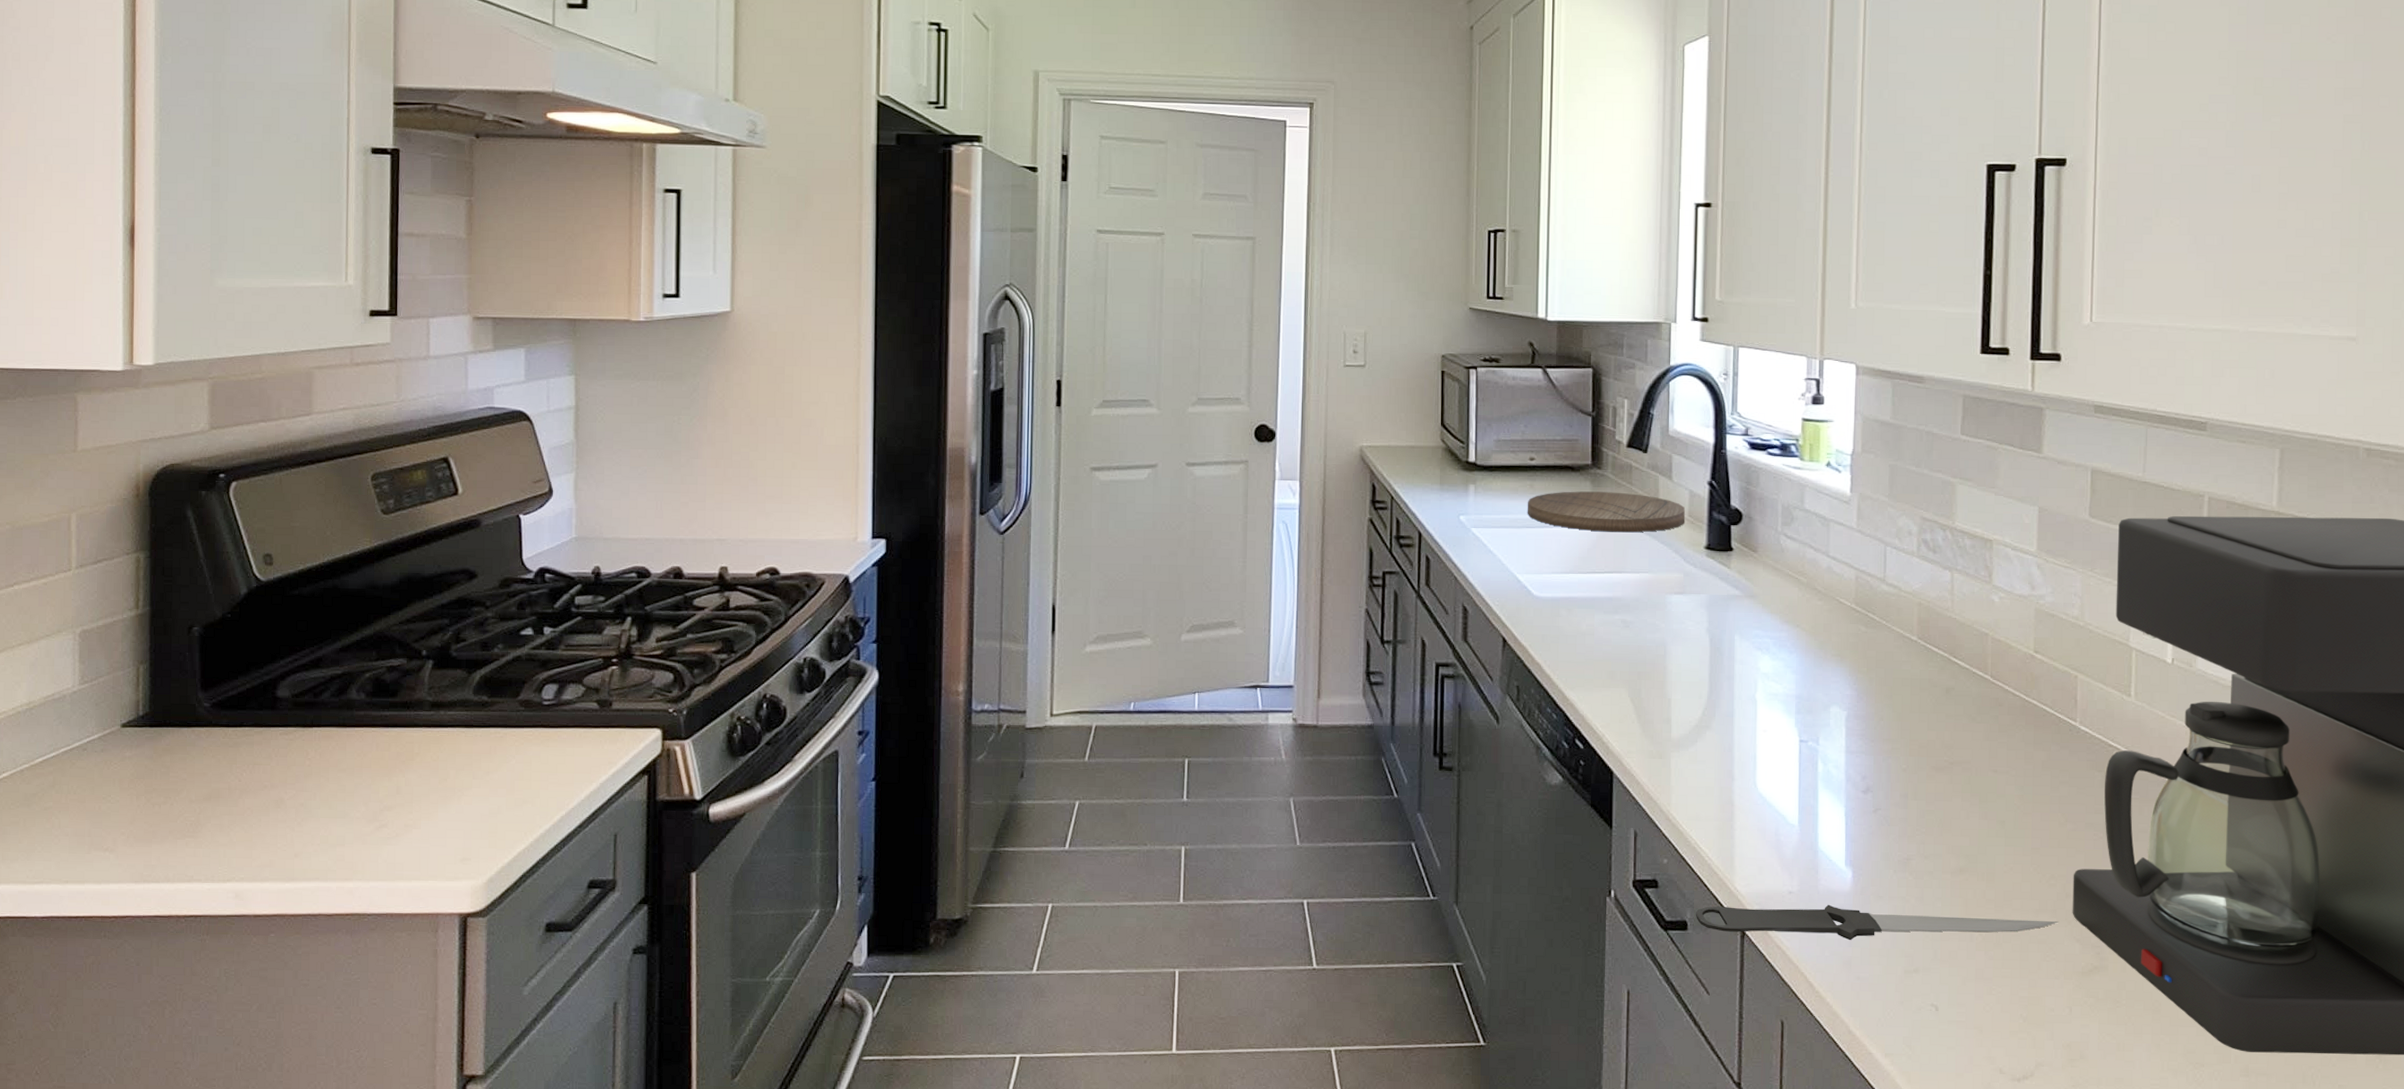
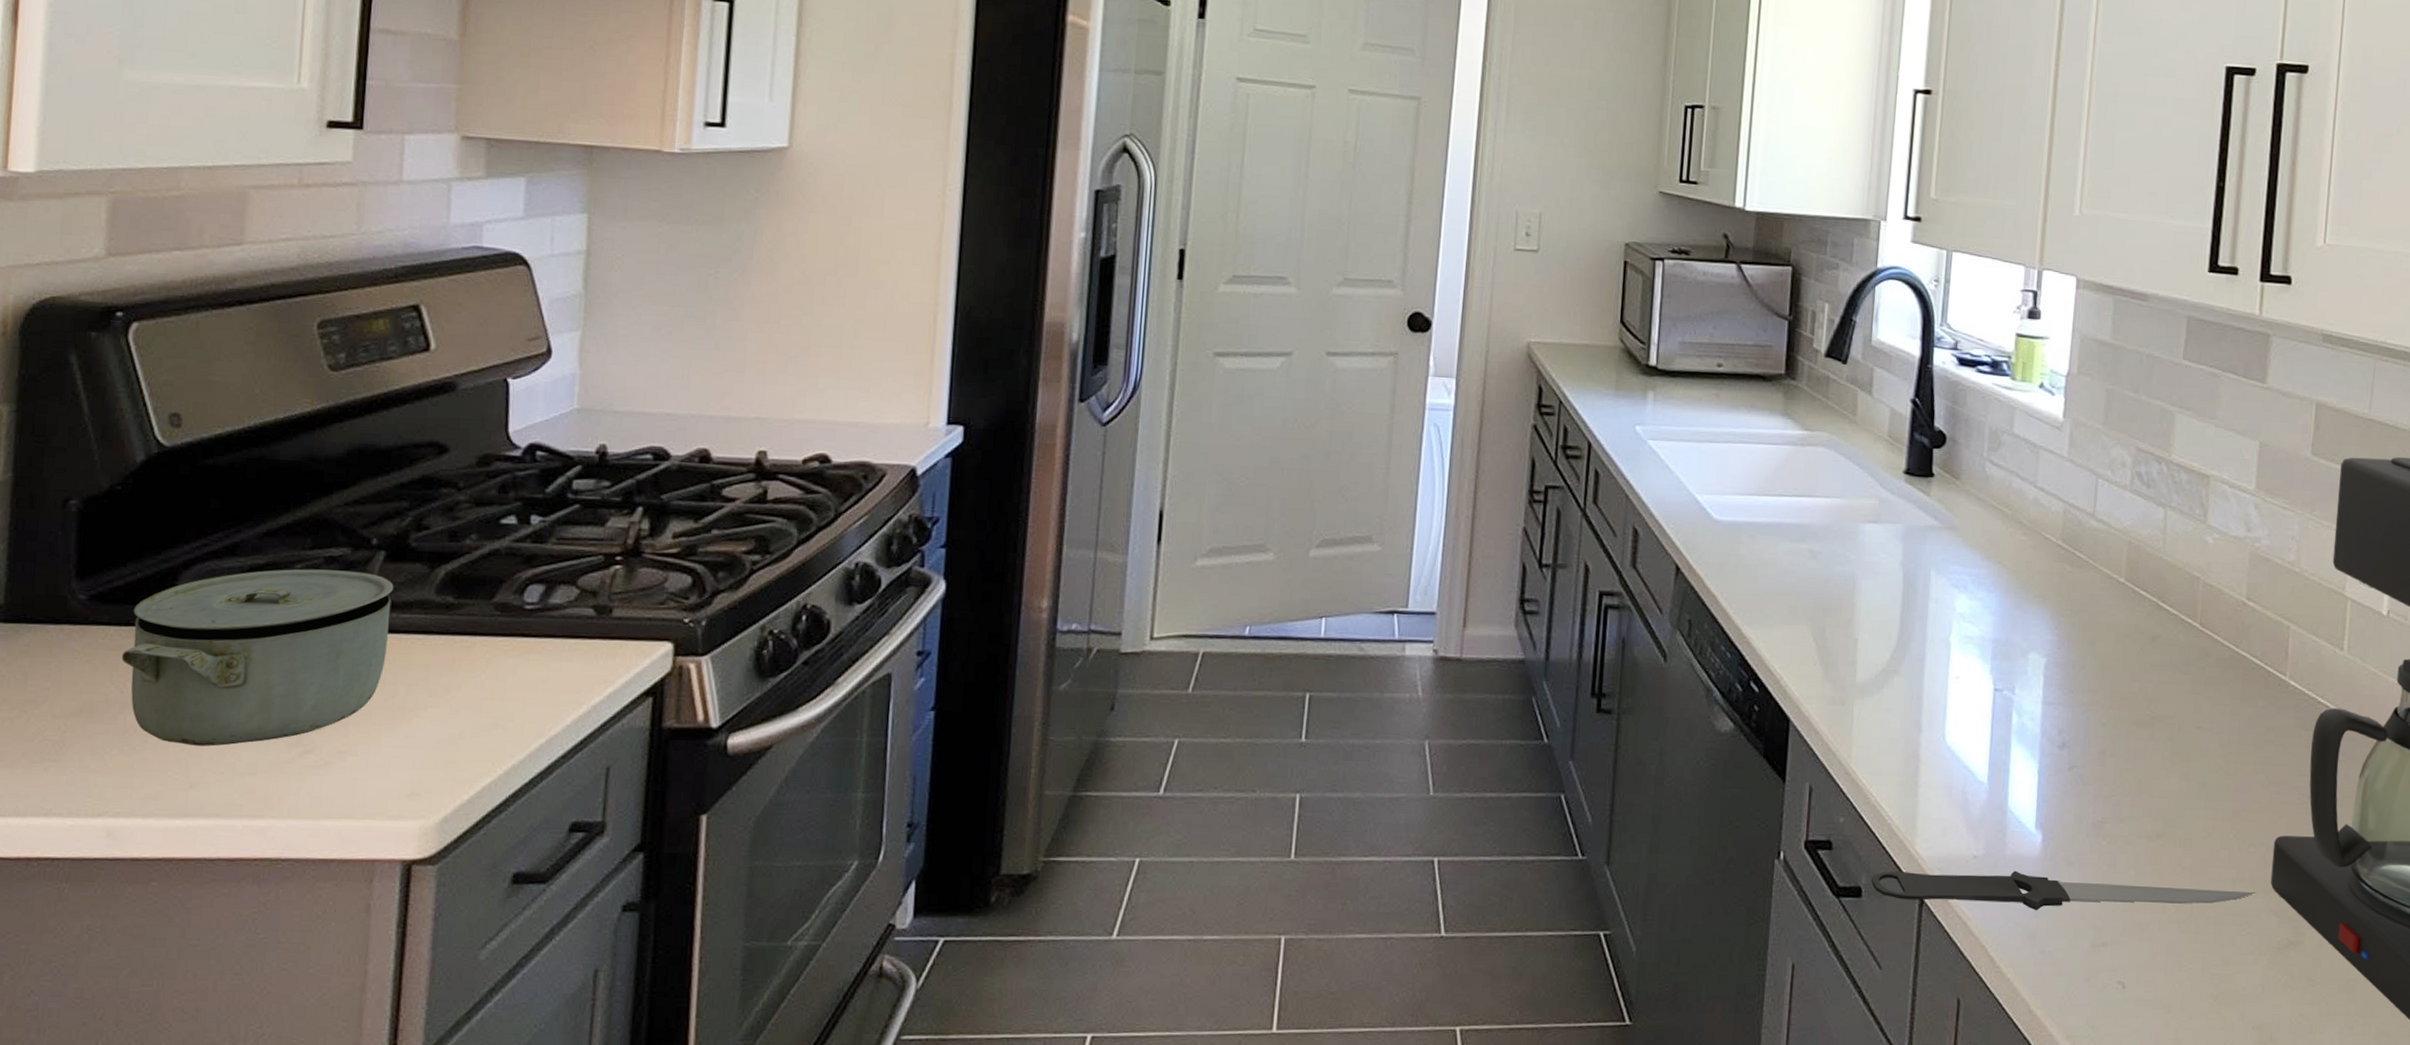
cooking pot: none [238,677,441,823] -> present [121,568,394,746]
cutting board: present [1527,491,1685,533] -> none [1710,403,1884,453]

